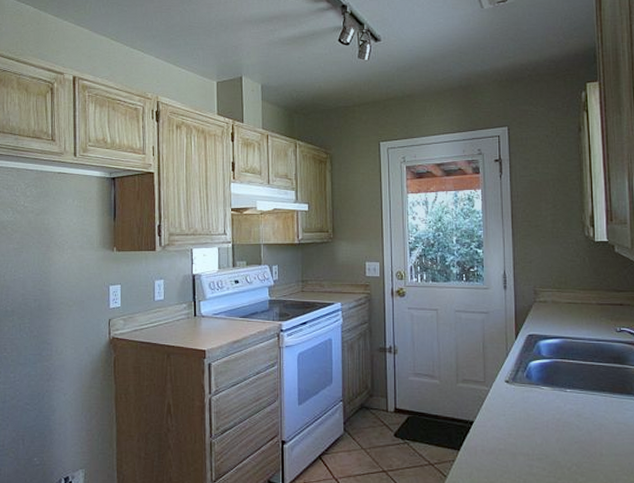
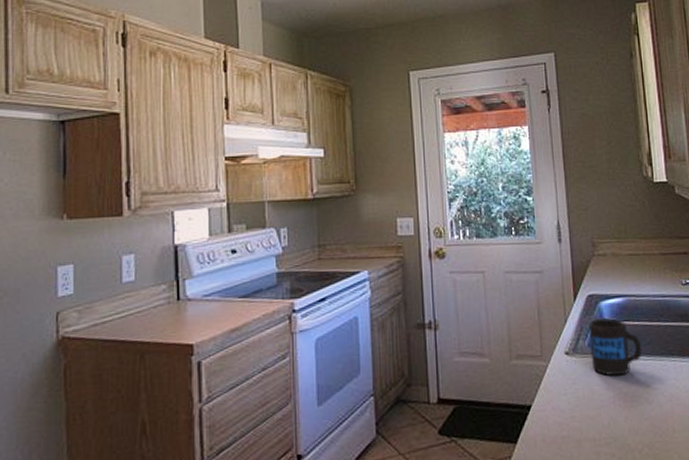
mug: none [527,355,576,404] -> present [588,318,642,376]

